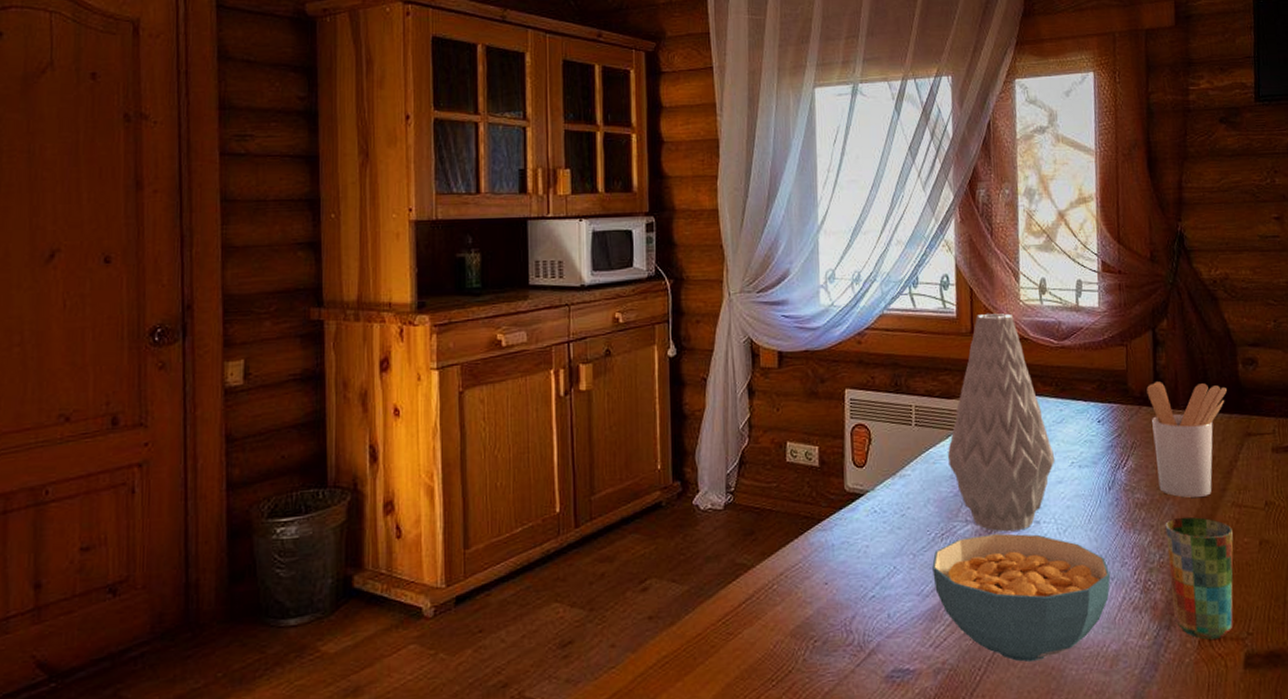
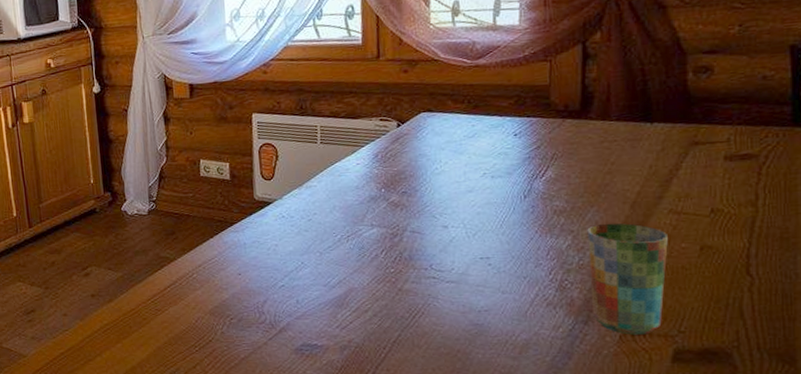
cereal bowl: present [932,533,1111,663] -> none [338,236,523,345]
vase: present [948,313,1056,532] -> none [353,37,466,235]
utensil holder: present [1147,382,1227,498] -> none [572,94,671,205]

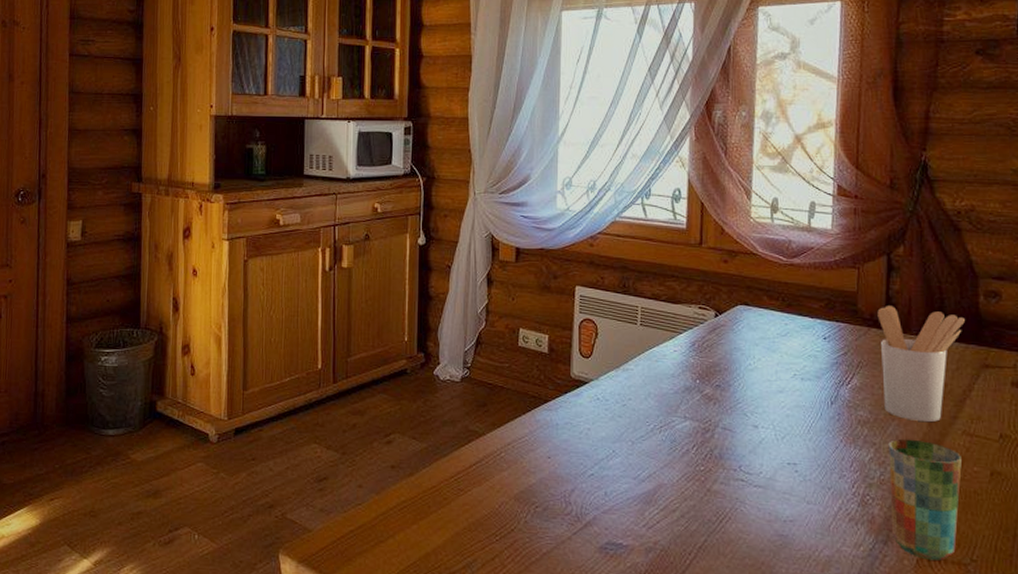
utensil holder: none [572,94,671,205] -> present [877,306,965,422]

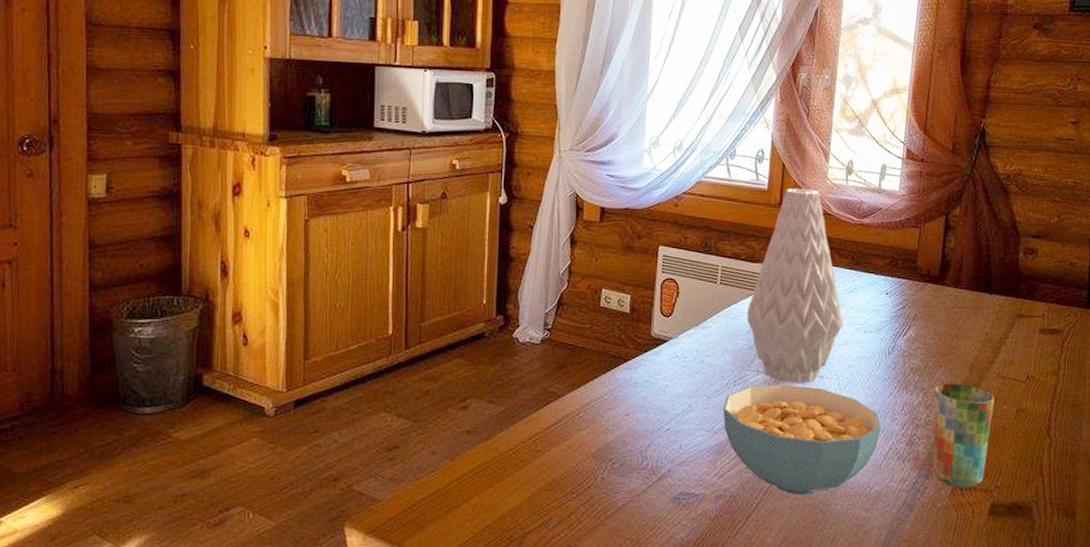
cereal bowl: none [649,432,828,555] -> present [723,385,881,496]
vase: none [671,228,777,433] -> present [747,189,844,384]
utensil holder: present [877,306,965,422] -> none [933,262,1006,367]

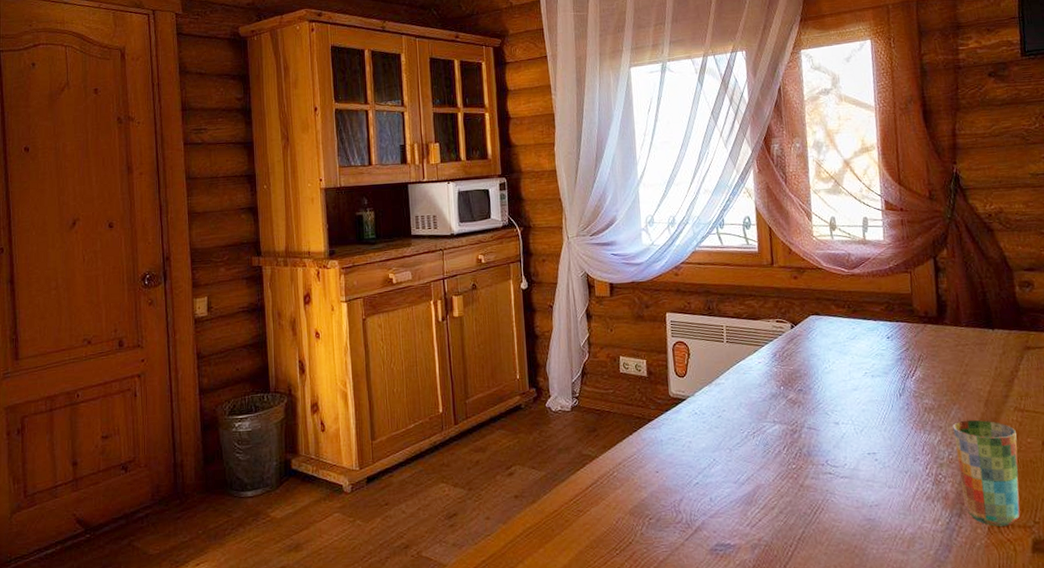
cereal bowl: present [723,385,881,496] -> none [746,432,905,542]
vase: present [747,189,844,384] -> none [755,247,851,431]

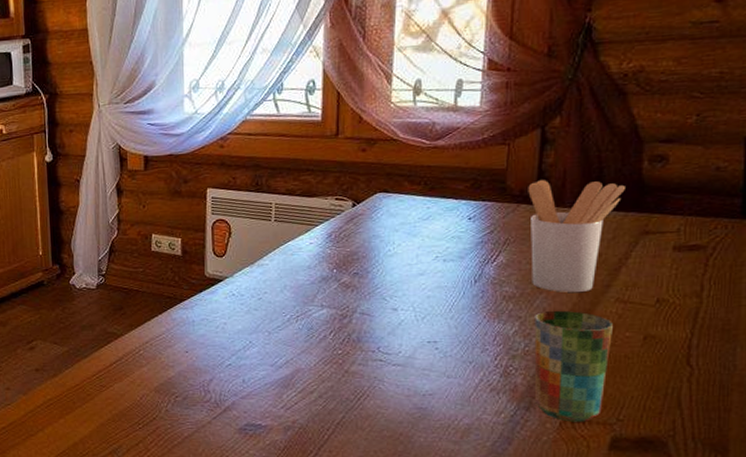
utensil holder: none [930,303,1006,403] -> present [528,180,625,292]

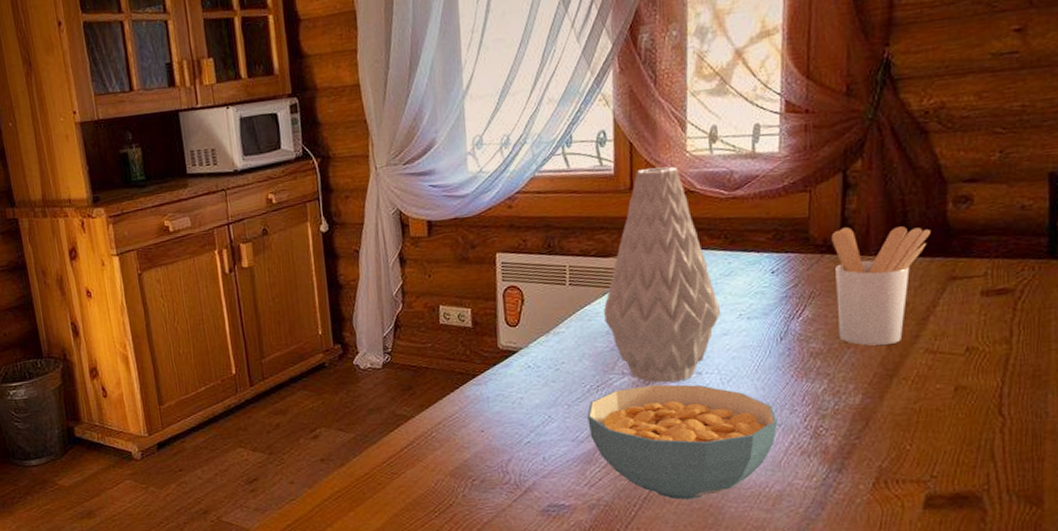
cereal bowl: none [286,318,469,428] -> present [587,384,778,501]
vase: none [306,115,418,317] -> present [604,166,721,383]
cup: present [534,310,613,422] -> none [843,364,923,482]

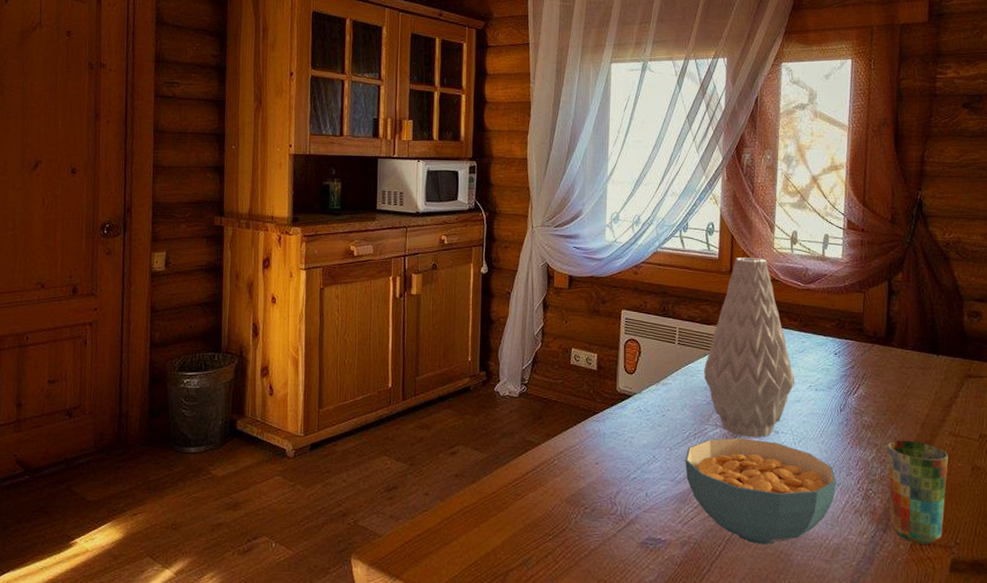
utensil holder: present [831,226,930,346] -> none [880,325,952,425]
cup: none [843,364,923,482] -> present [888,440,948,544]

